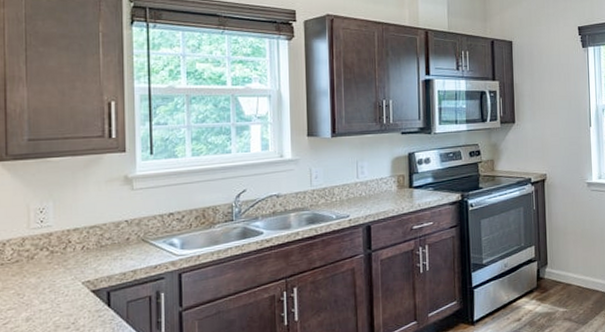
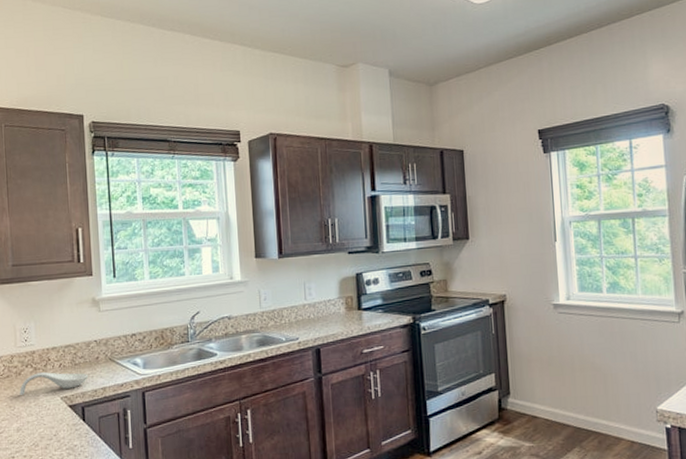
spoon rest: none [31,255,116,281] -> present [19,372,88,395]

